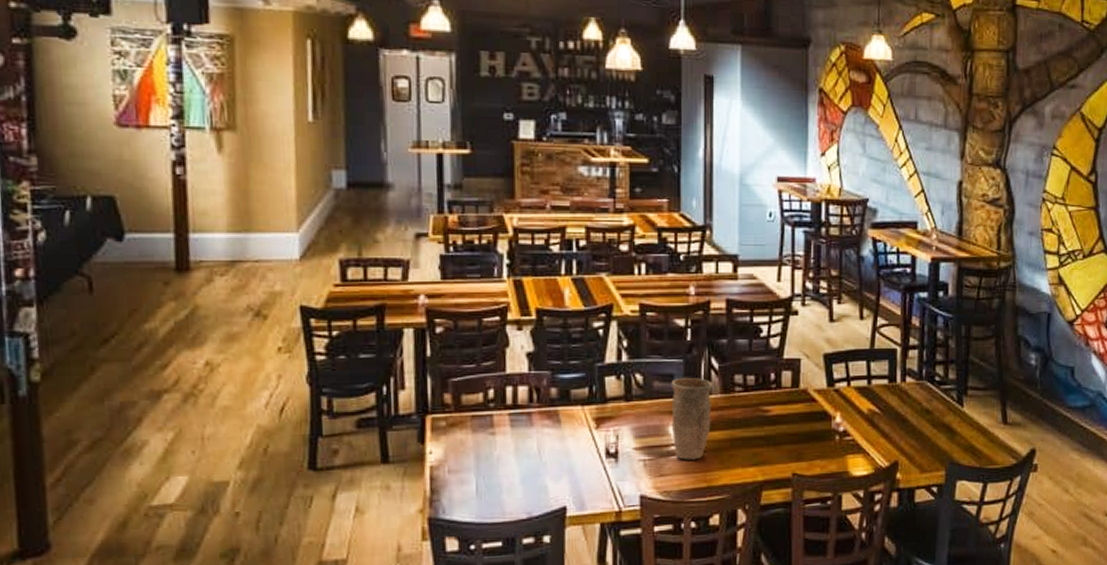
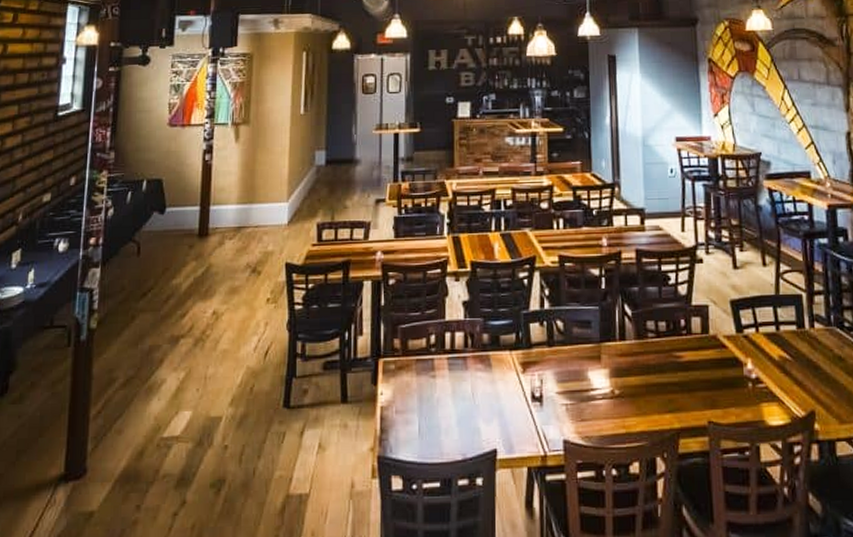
vase: present [671,377,714,460] -> none [588,323,628,405]

